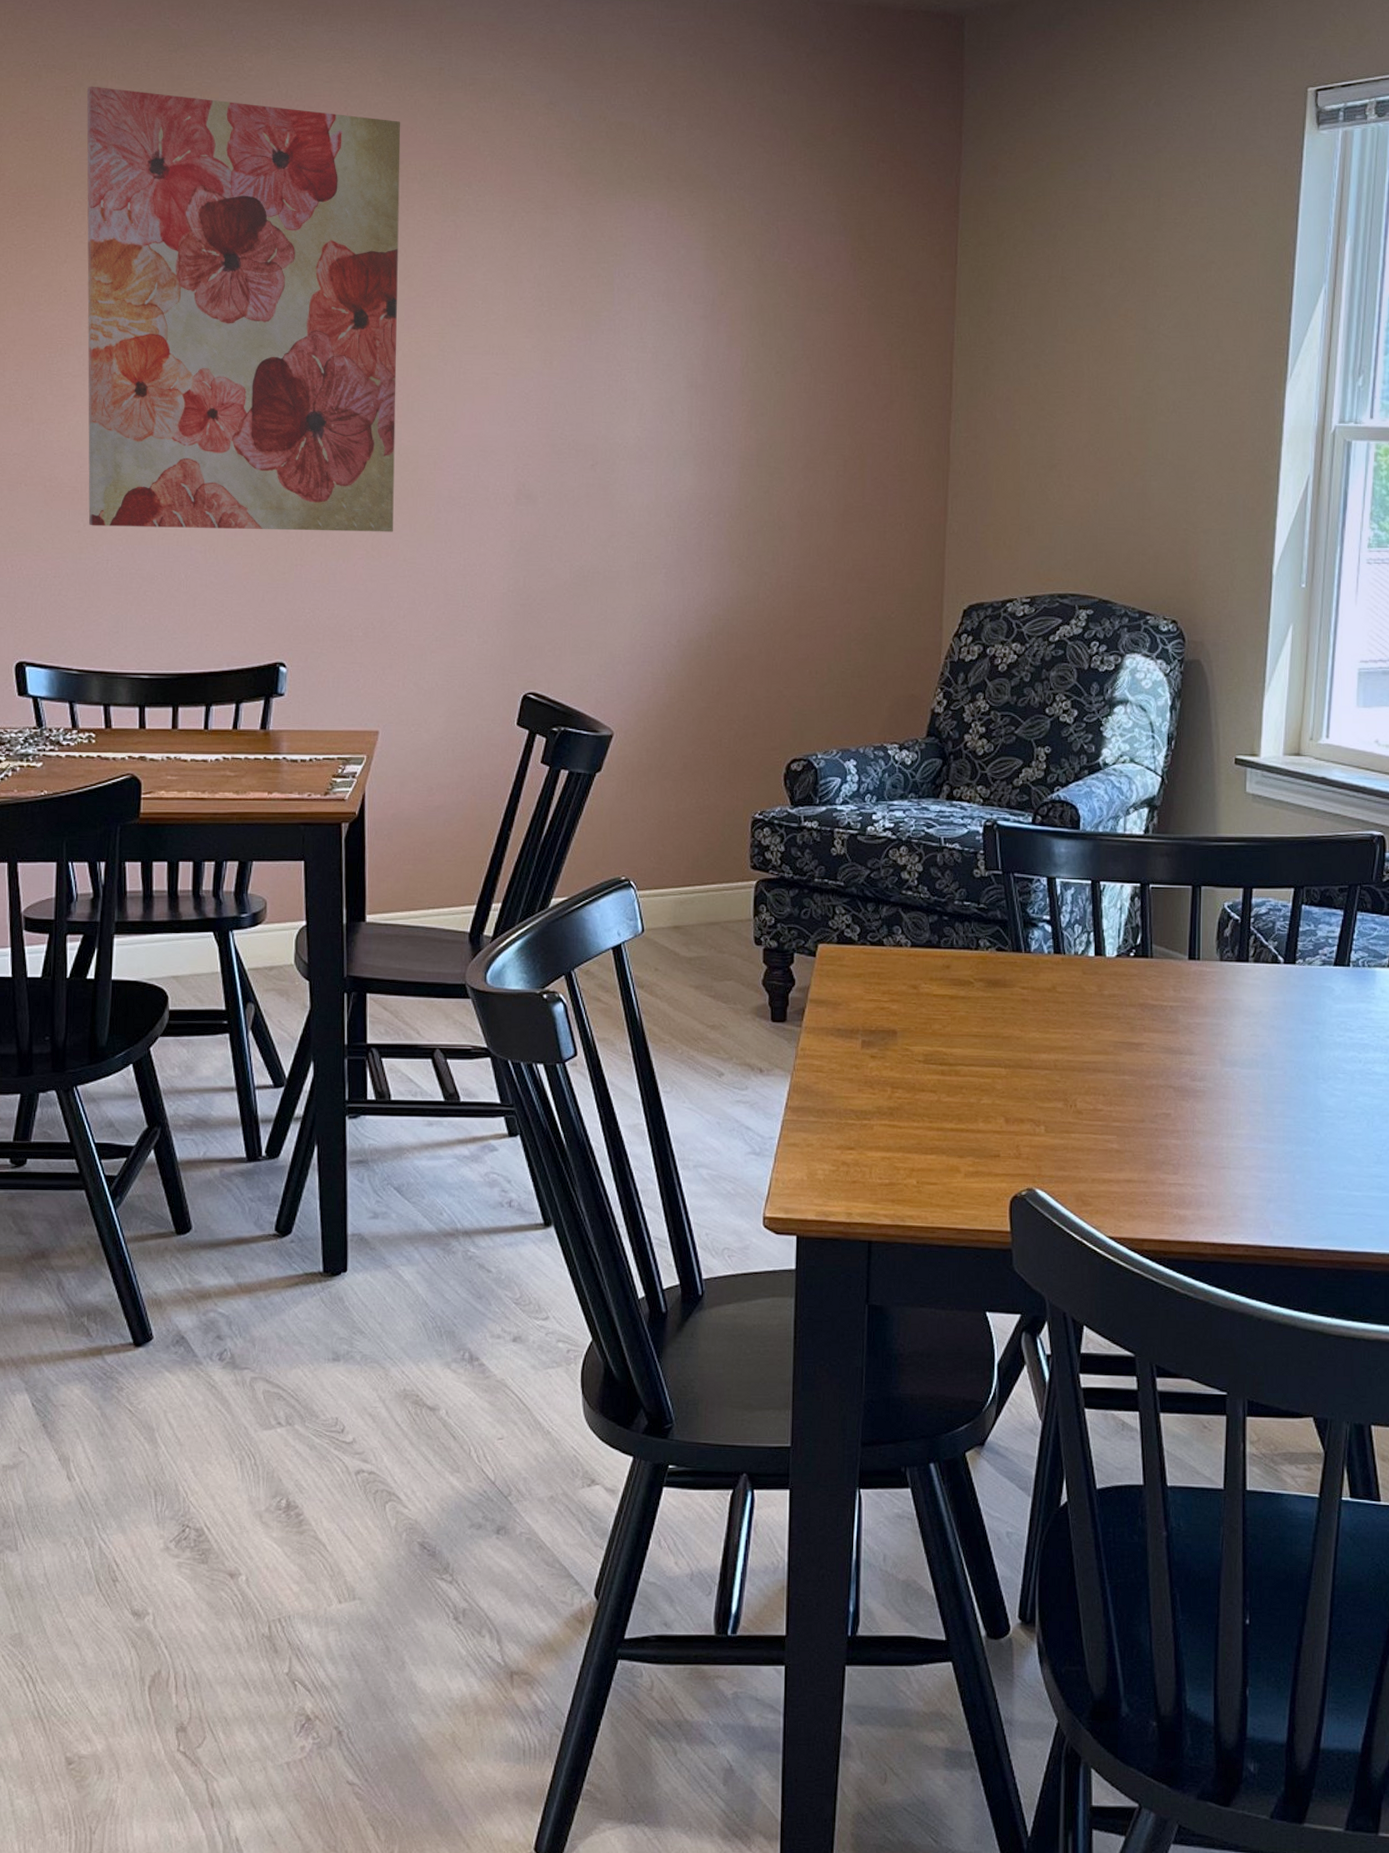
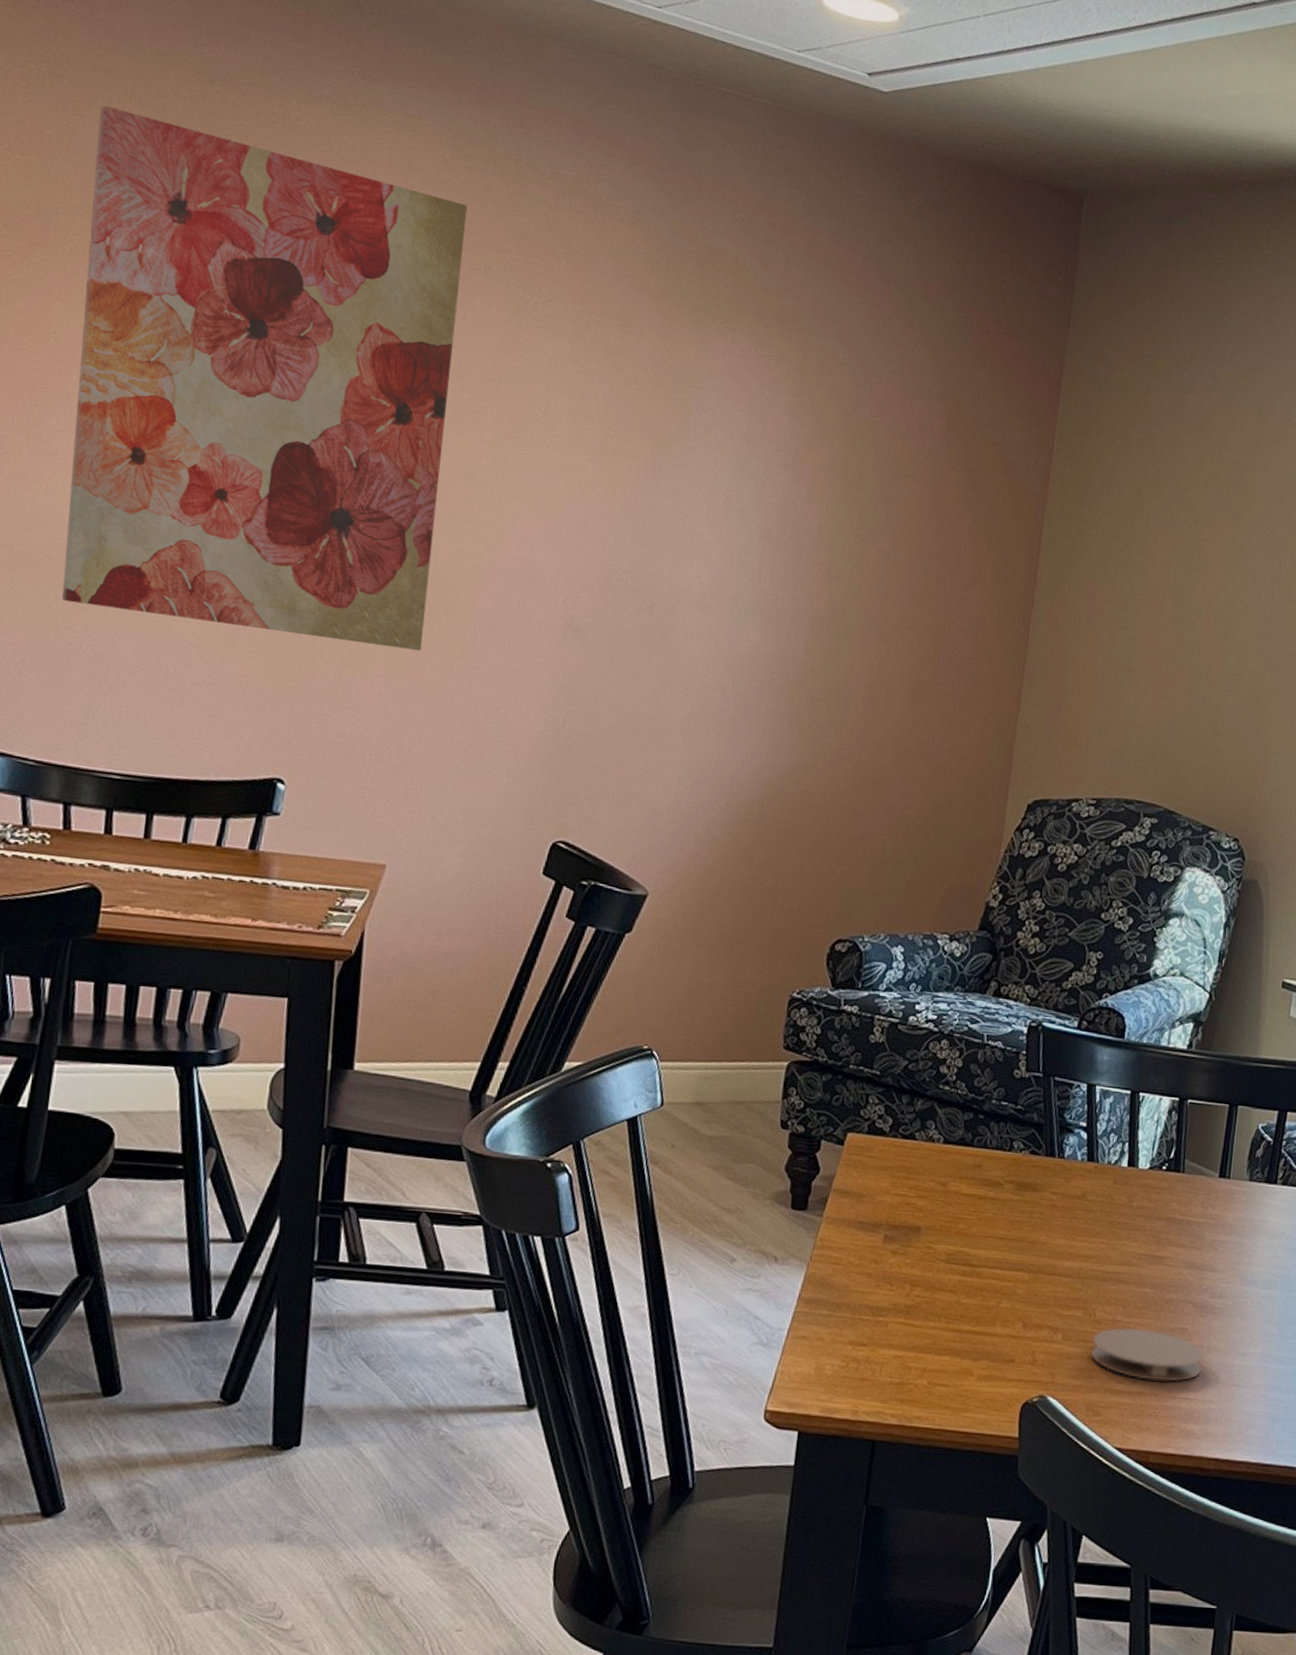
coaster: none [1075,1116,1191,1168] -> present [1090,1327,1205,1382]

